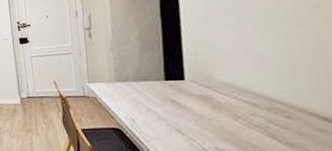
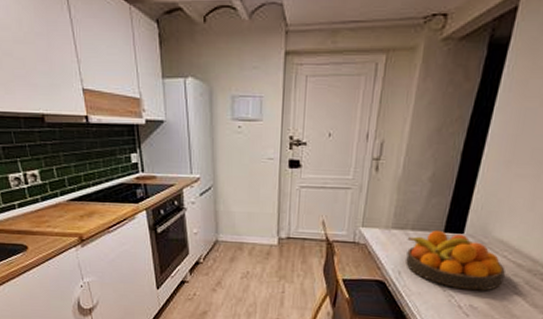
fruit bowl: none [131,79,244,133] -> present [406,229,505,291]

